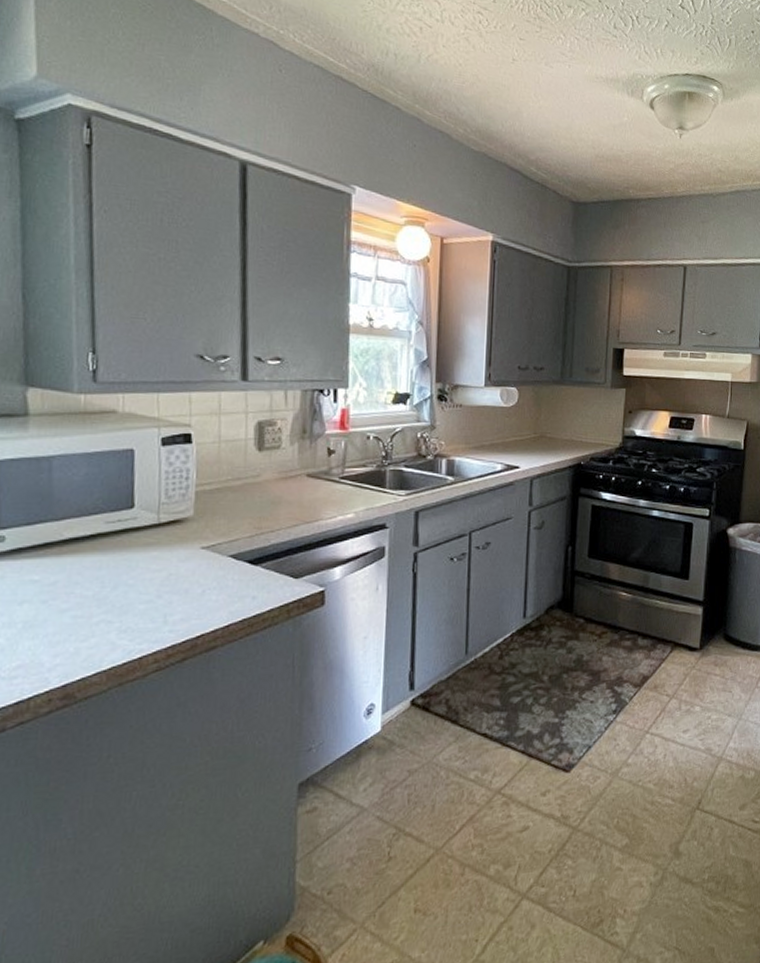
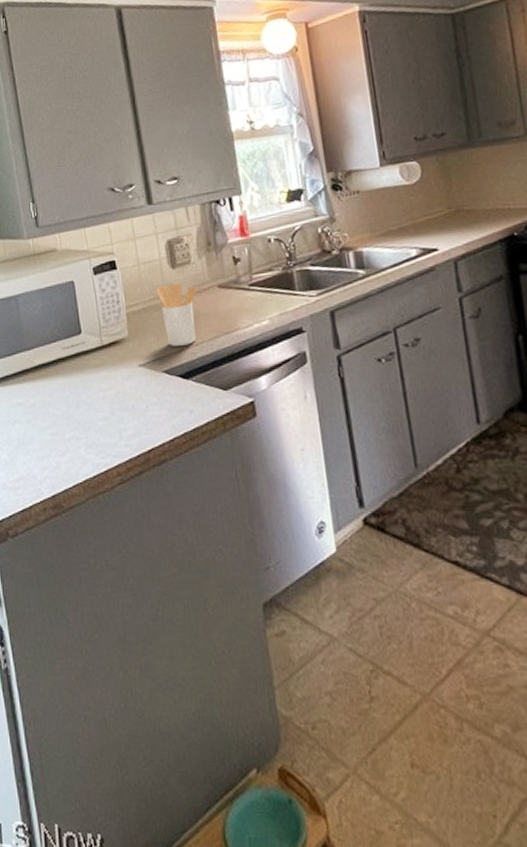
utensil holder: none [235,465,282,531] -> present [156,282,197,346]

